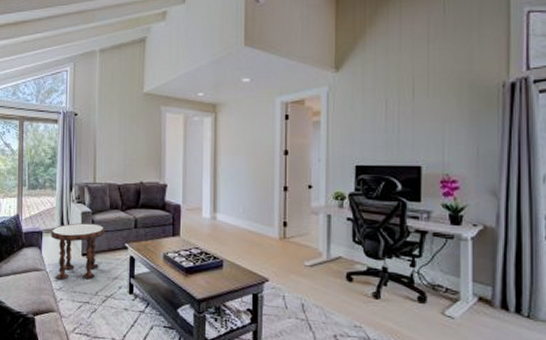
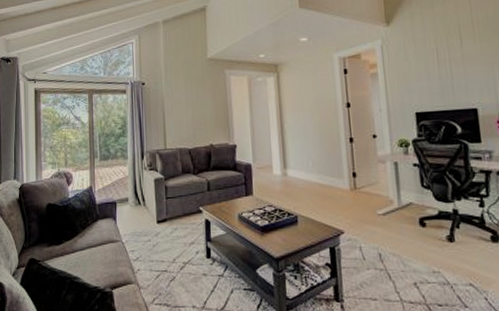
side table: present [51,223,104,279] -> none [125,189,178,249]

